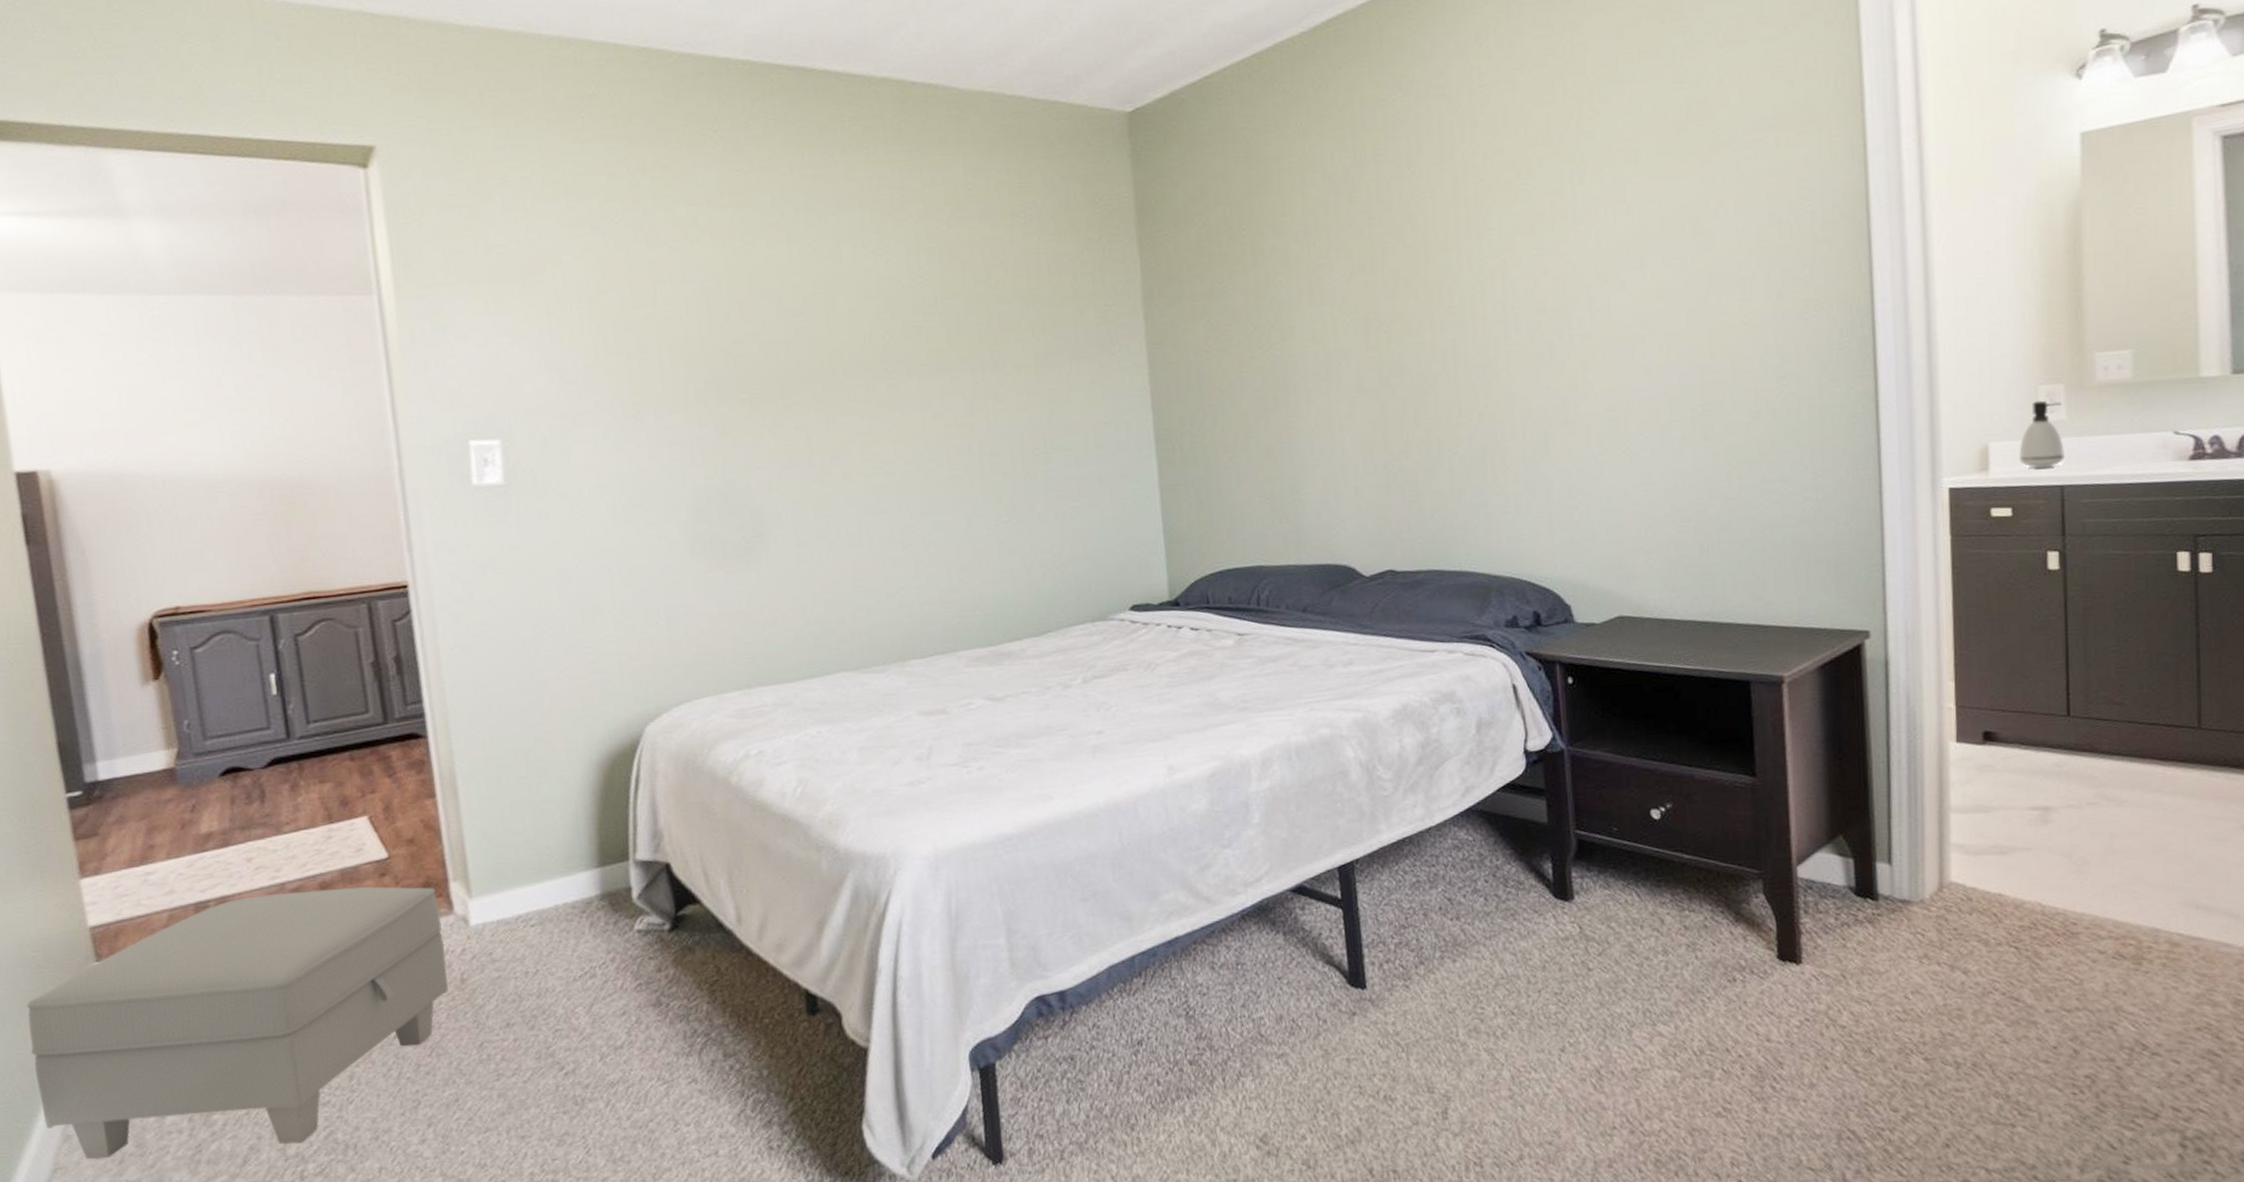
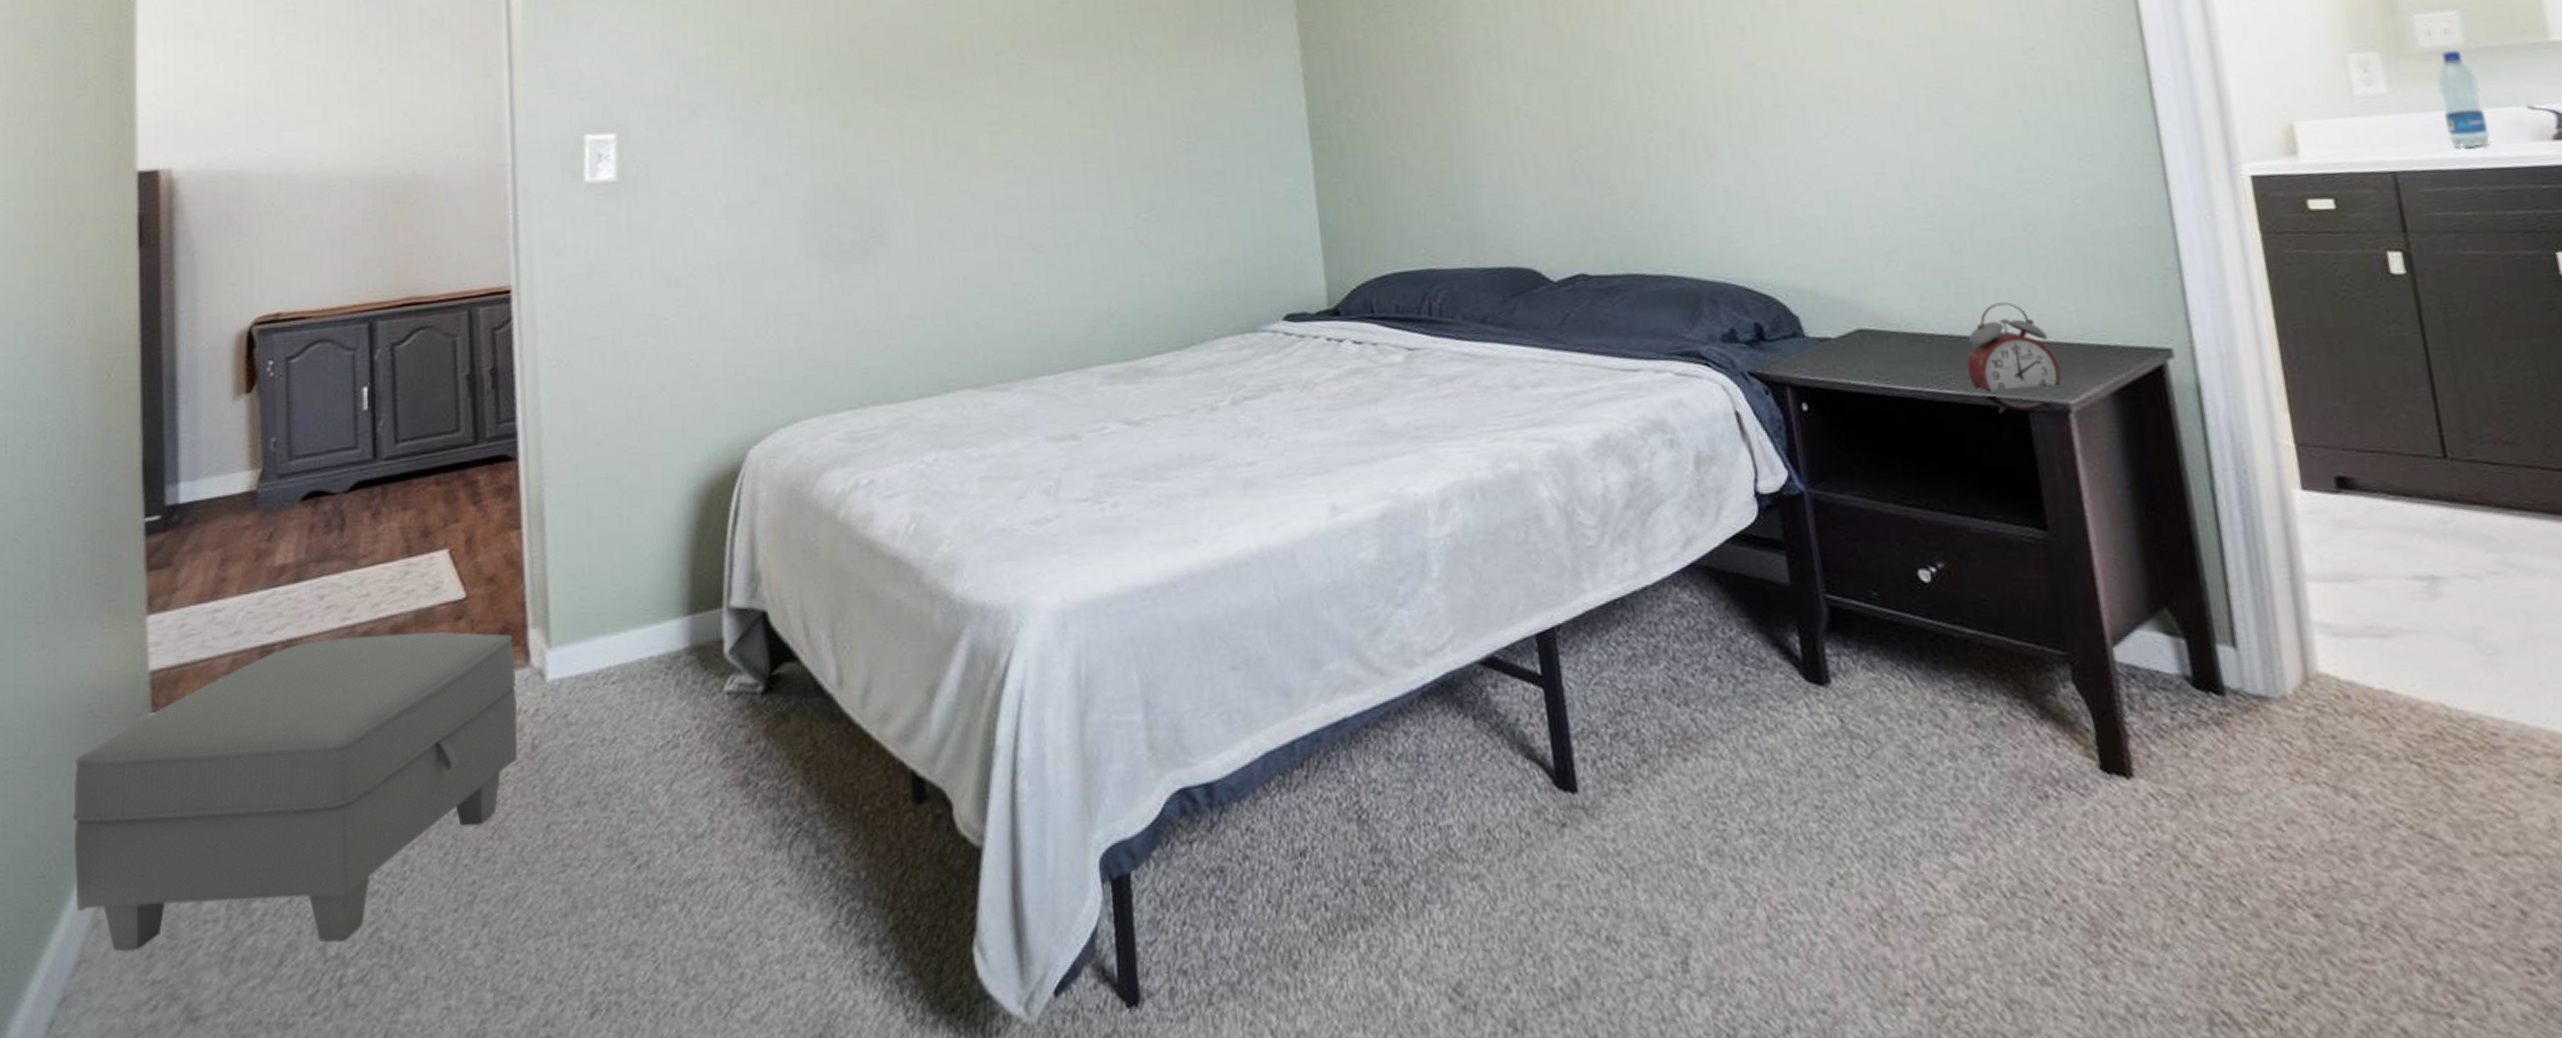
alarm clock: none [1705,593,1779,684] -> present [1967,302,2062,414]
soap dispenser: present [2019,400,2065,469] -> none [2333,71,2392,152]
bottle: none [2106,383,2141,467] -> present [2436,50,2490,149]

